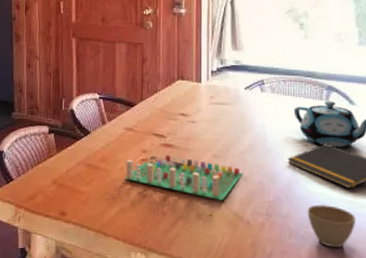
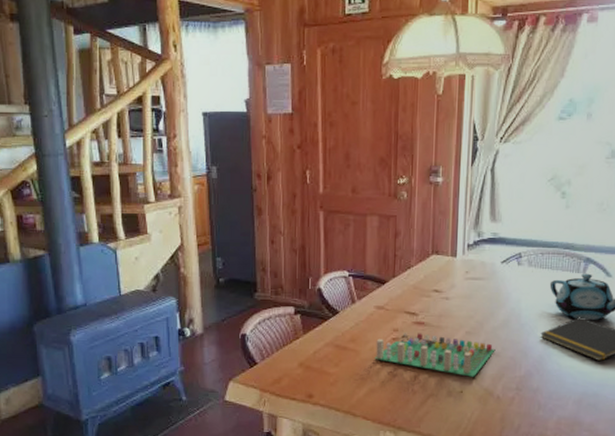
cup: present [307,204,357,248] -> none [557,378,604,418]

